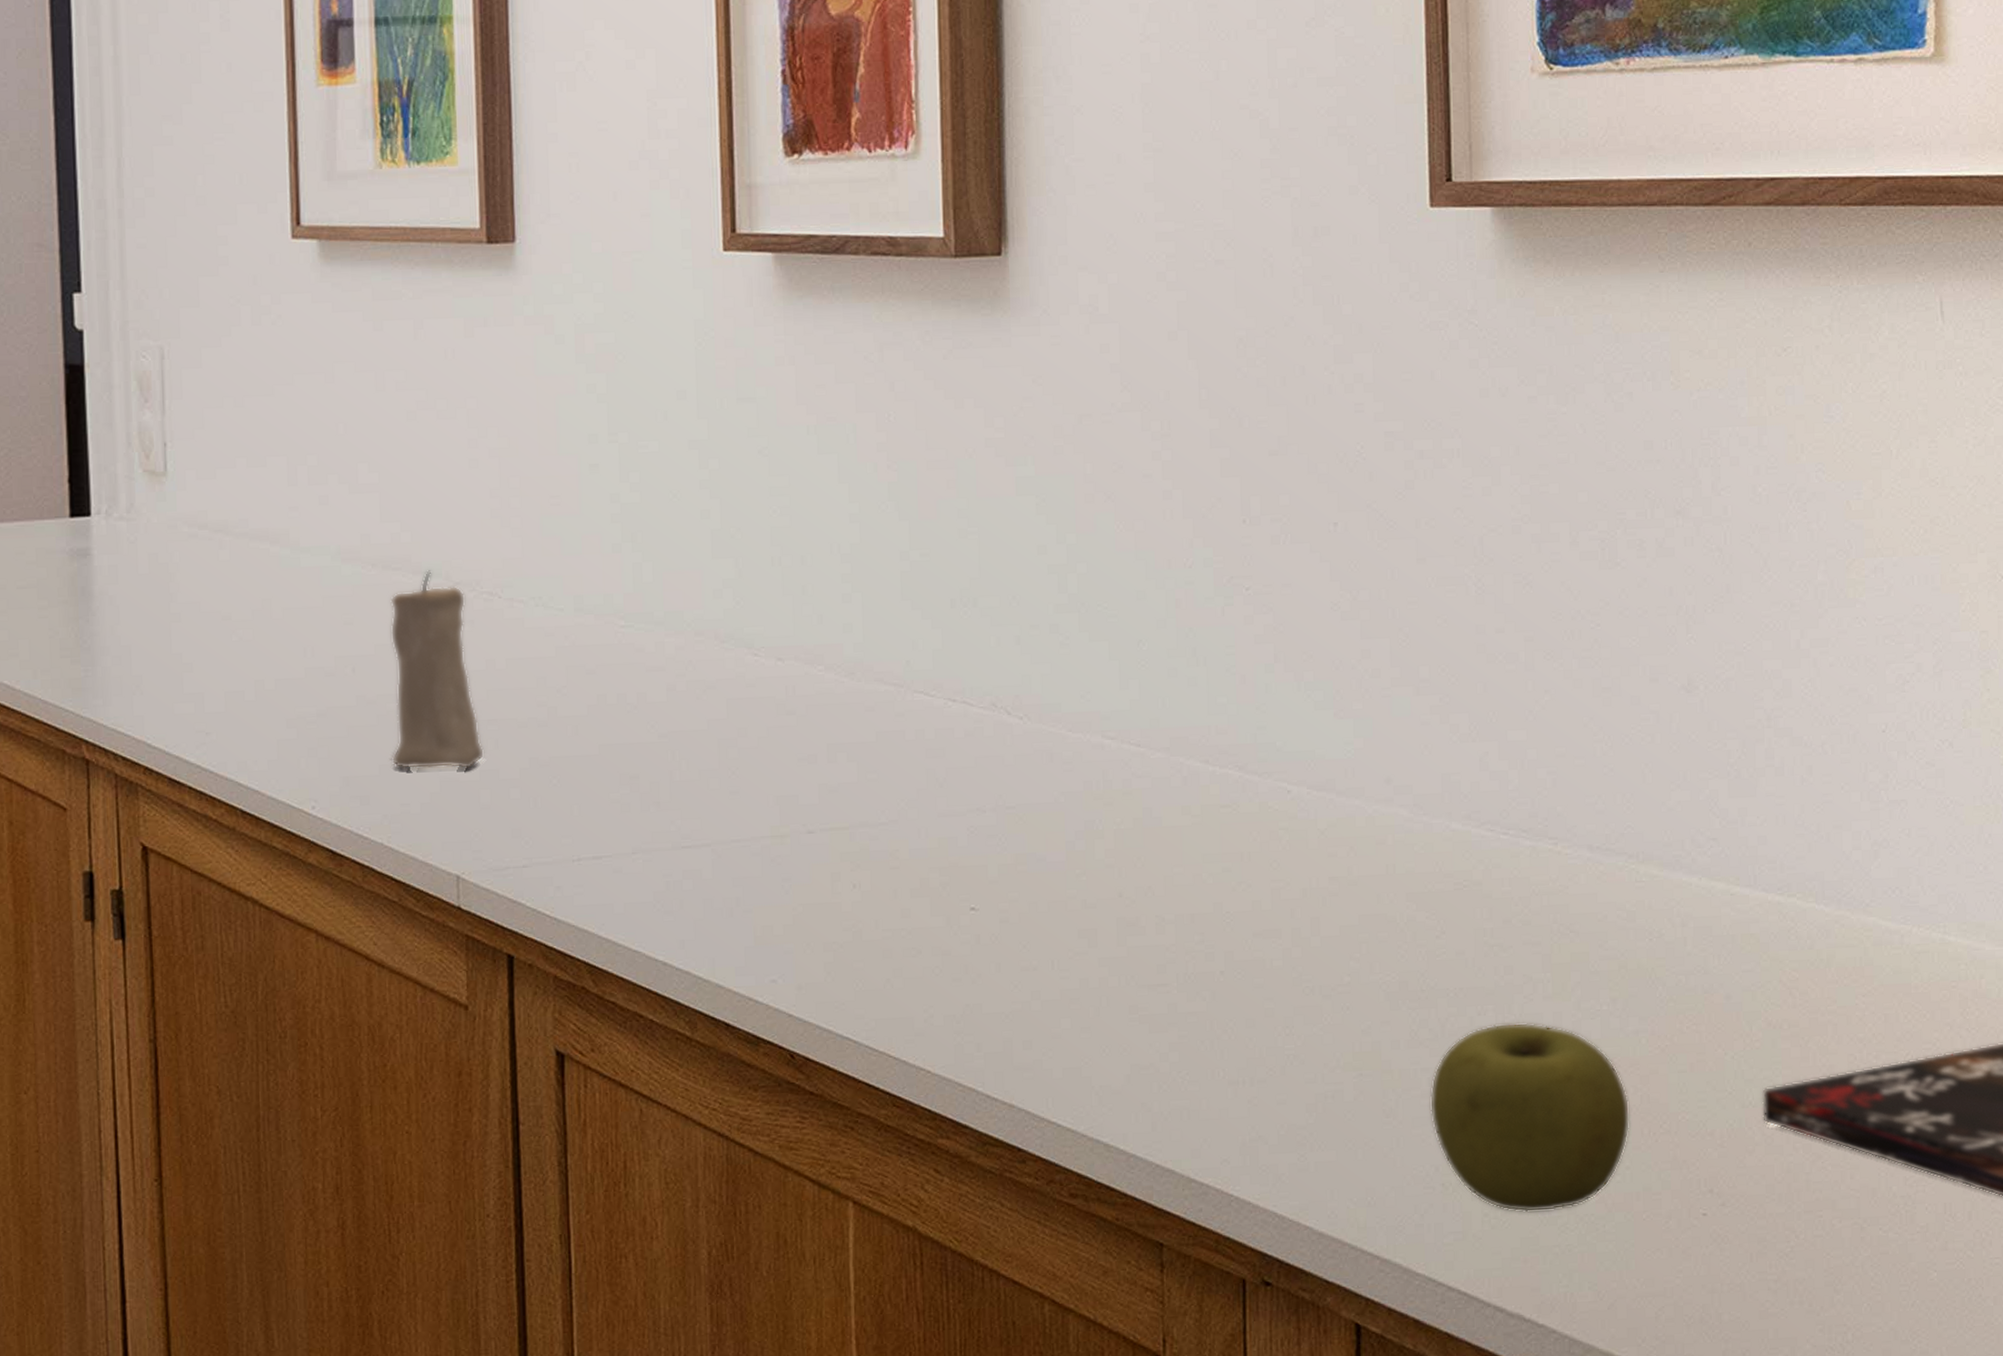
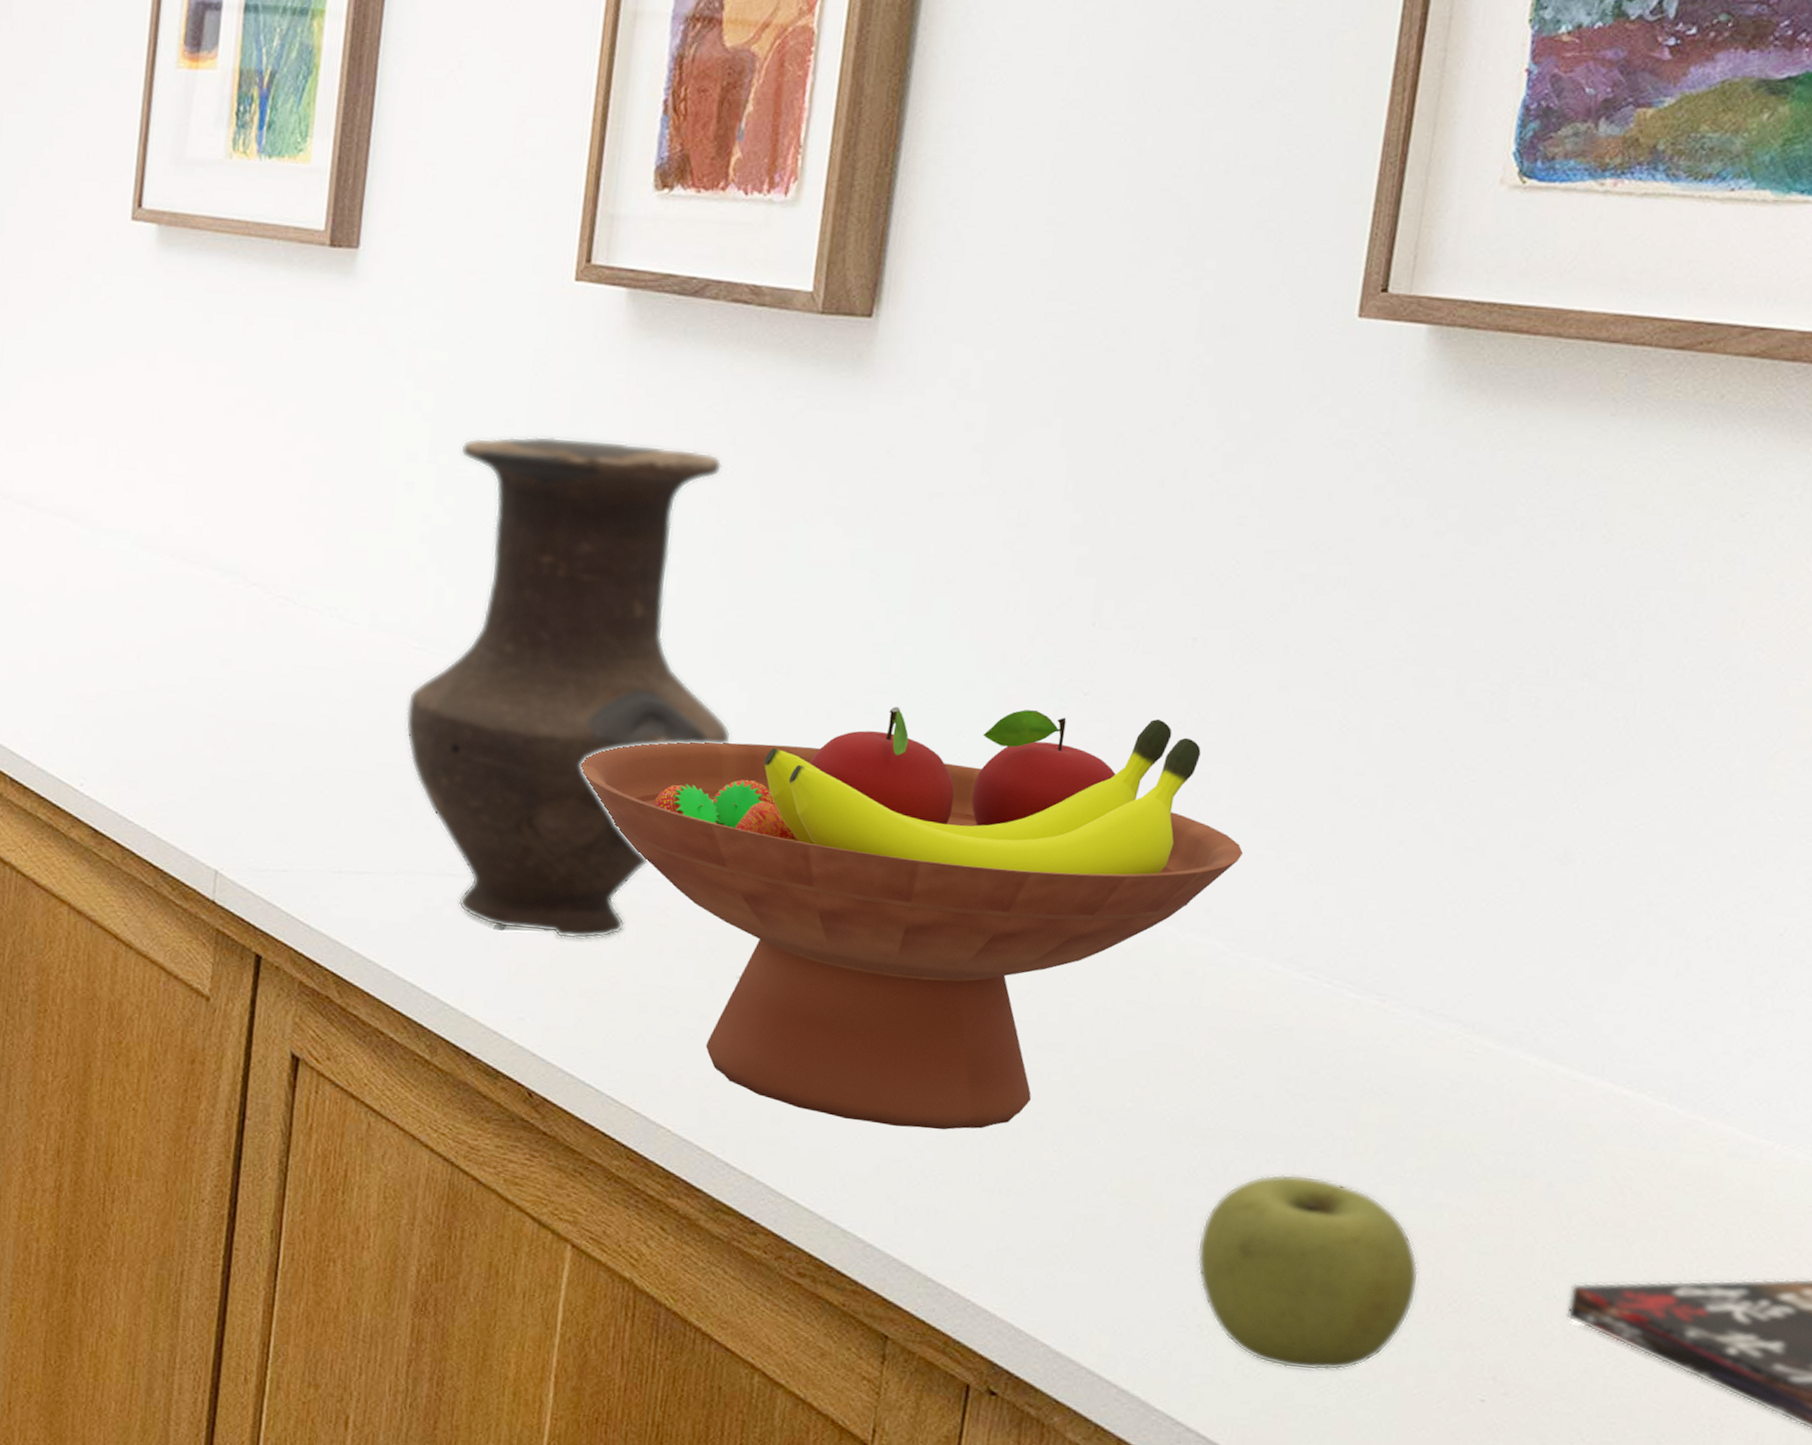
candle: present [390,570,485,770] -> none [164,567,261,769]
vase: none [621,401,932,895] -> present [405,436,732,939]
fruit bowl: none [795,603,1411,1034] -> present [581,706,1244,1130]

